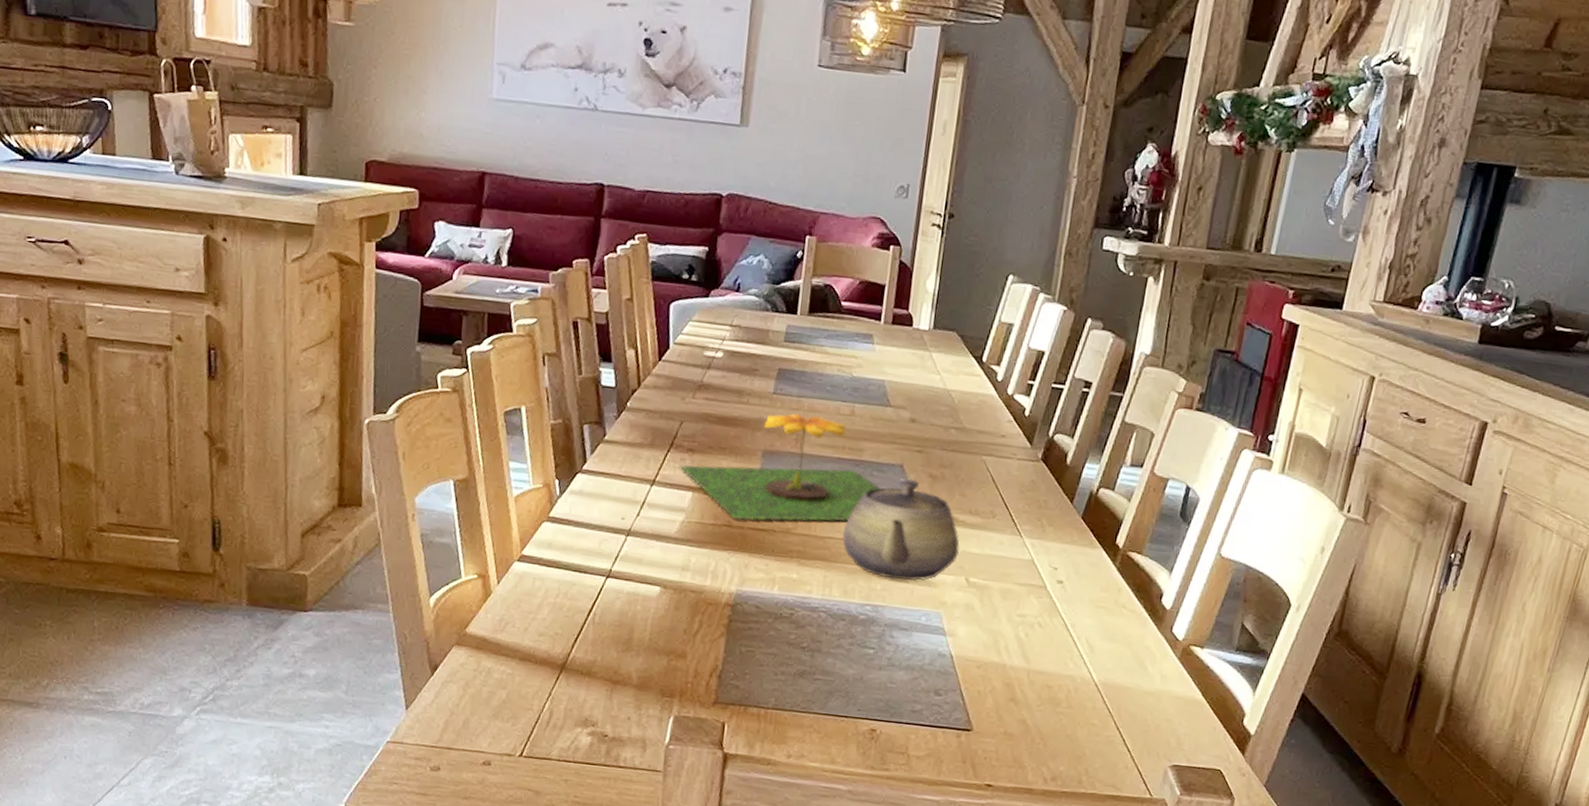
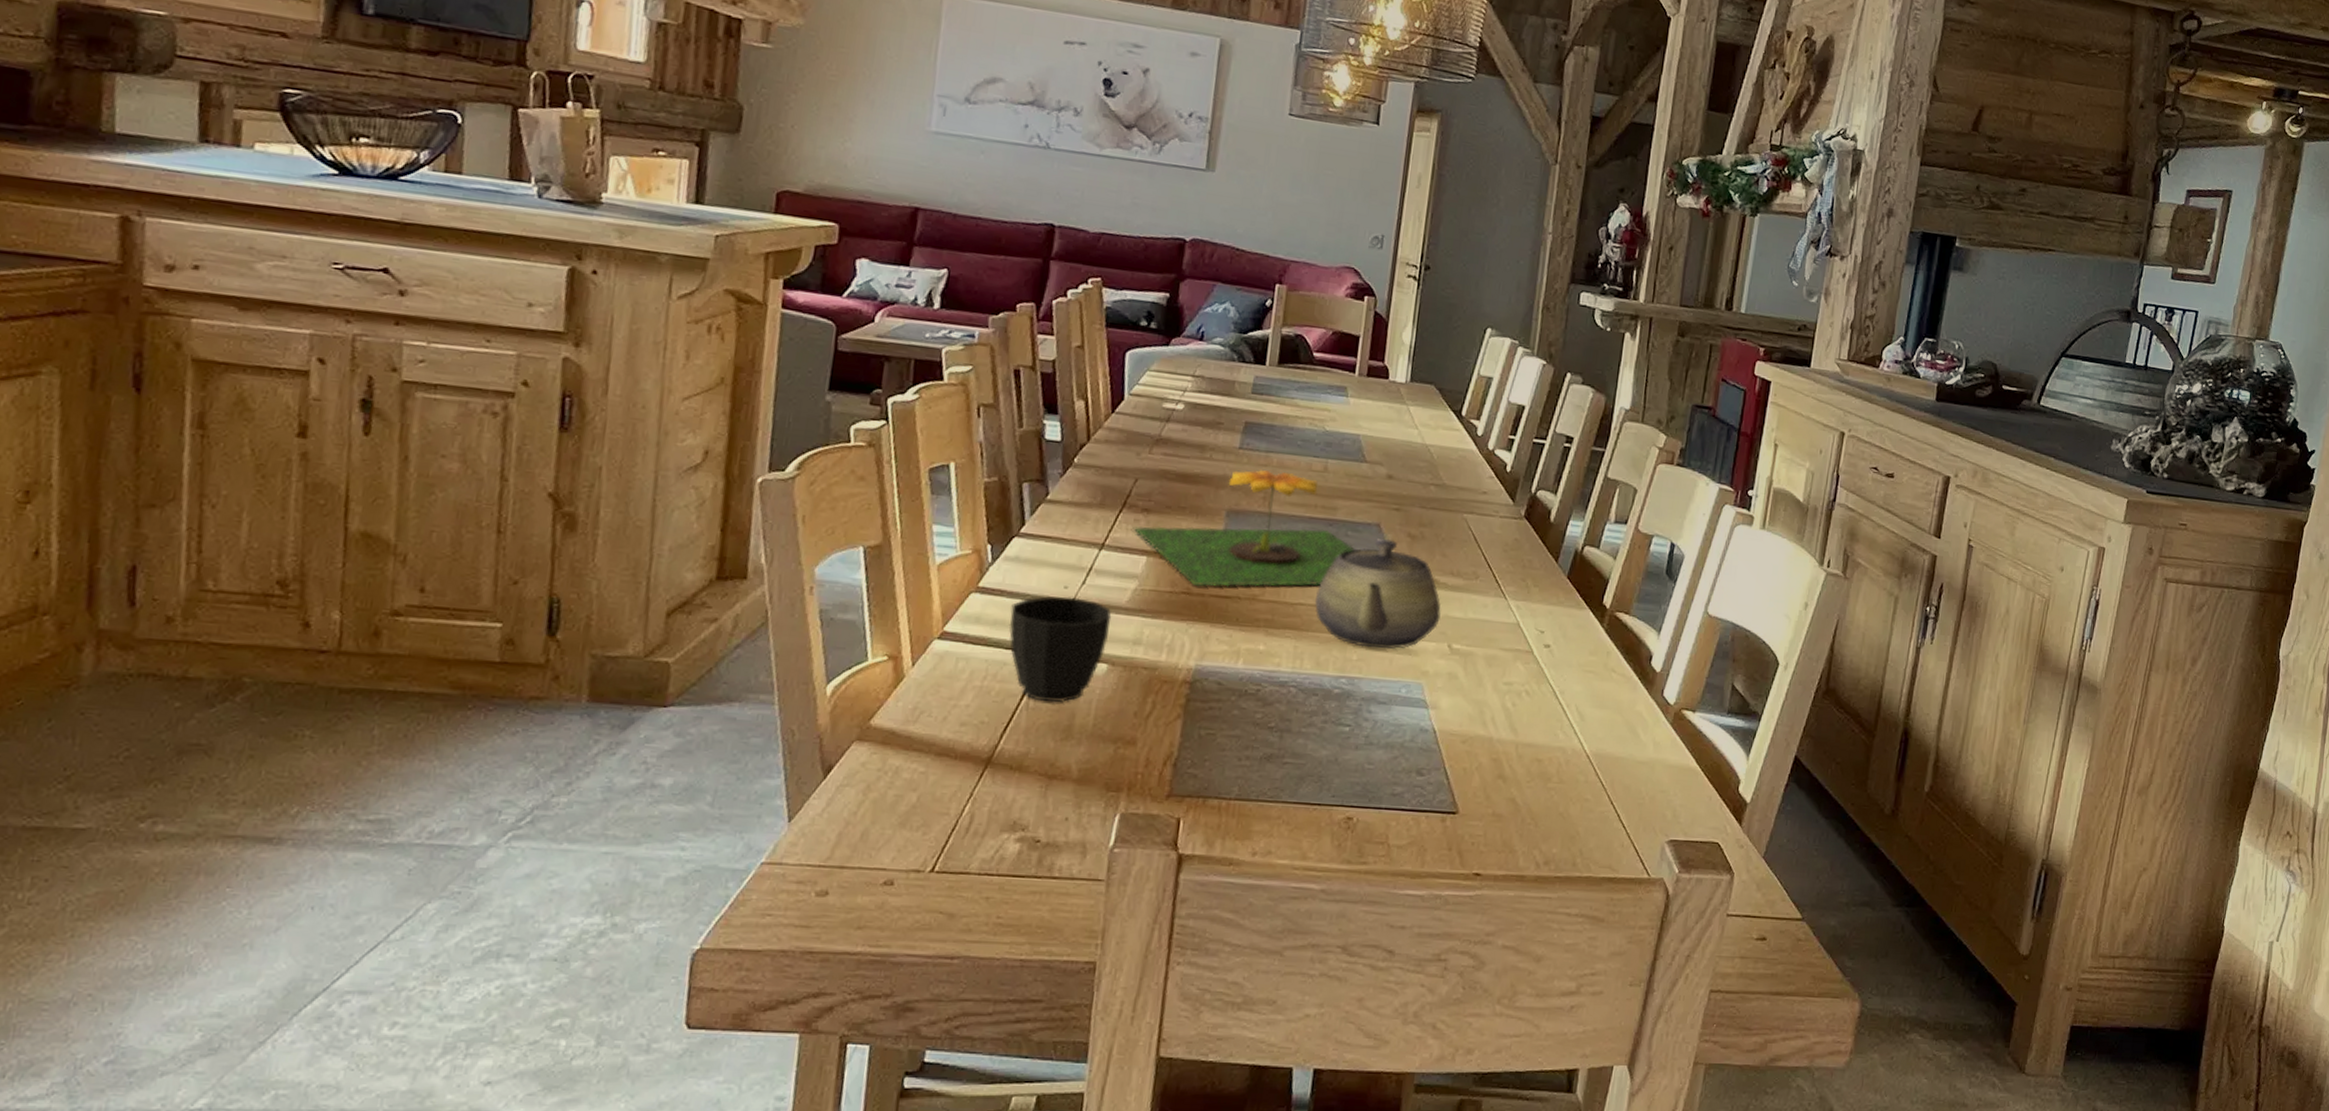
cup: none [576,526,663,620] -> present [1009,596,1112,703]

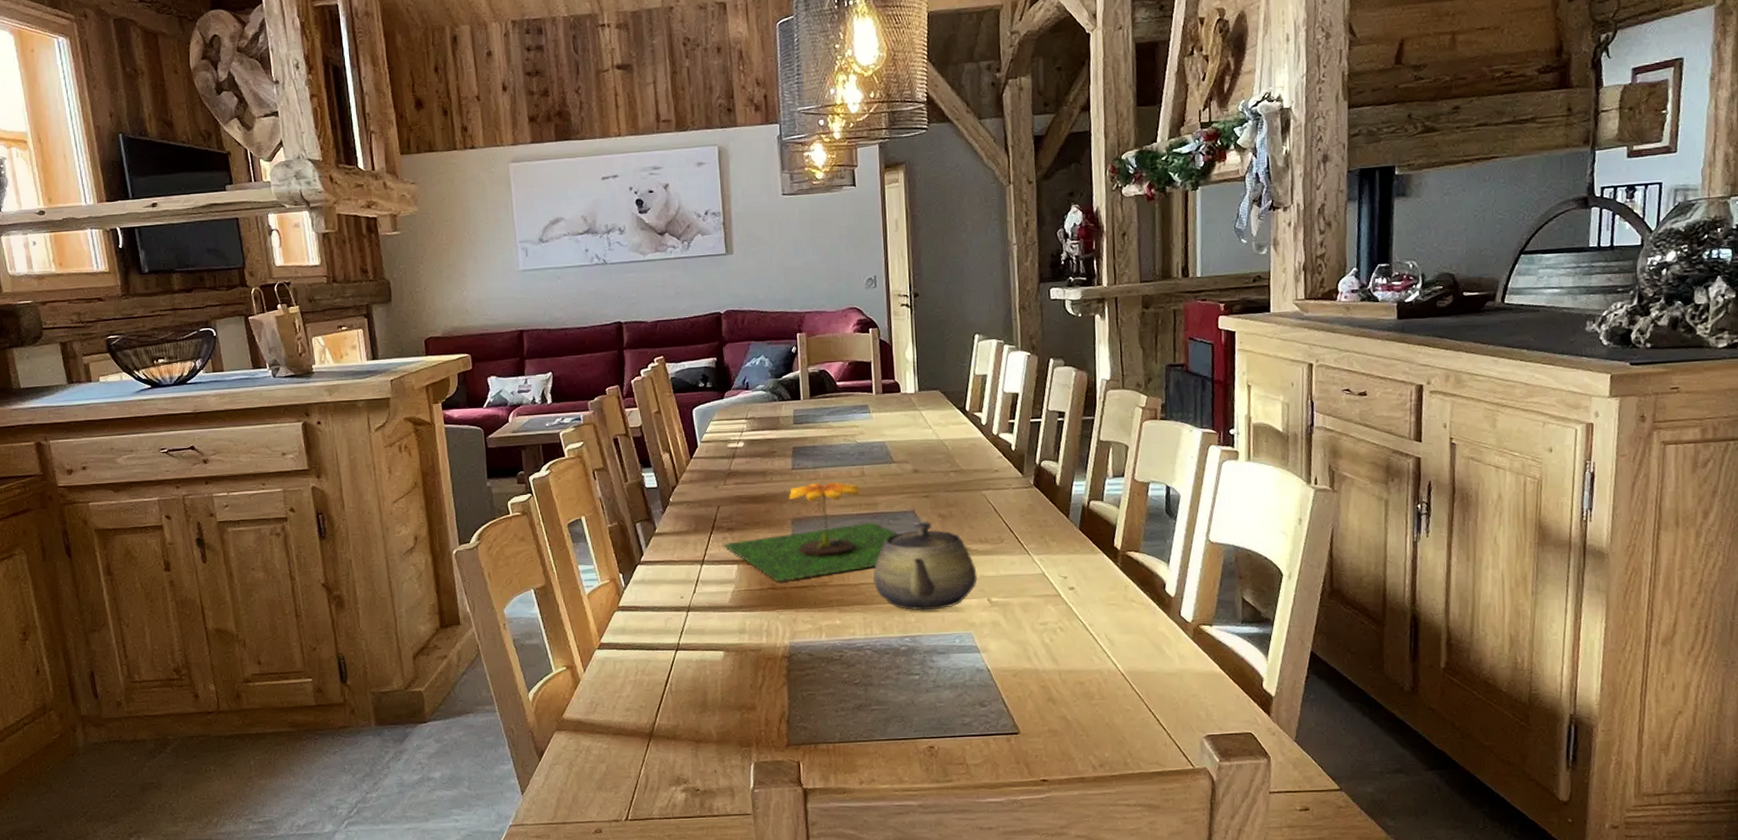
cup: present [1009,596,1112,703] -> none [645,604,720,686]

